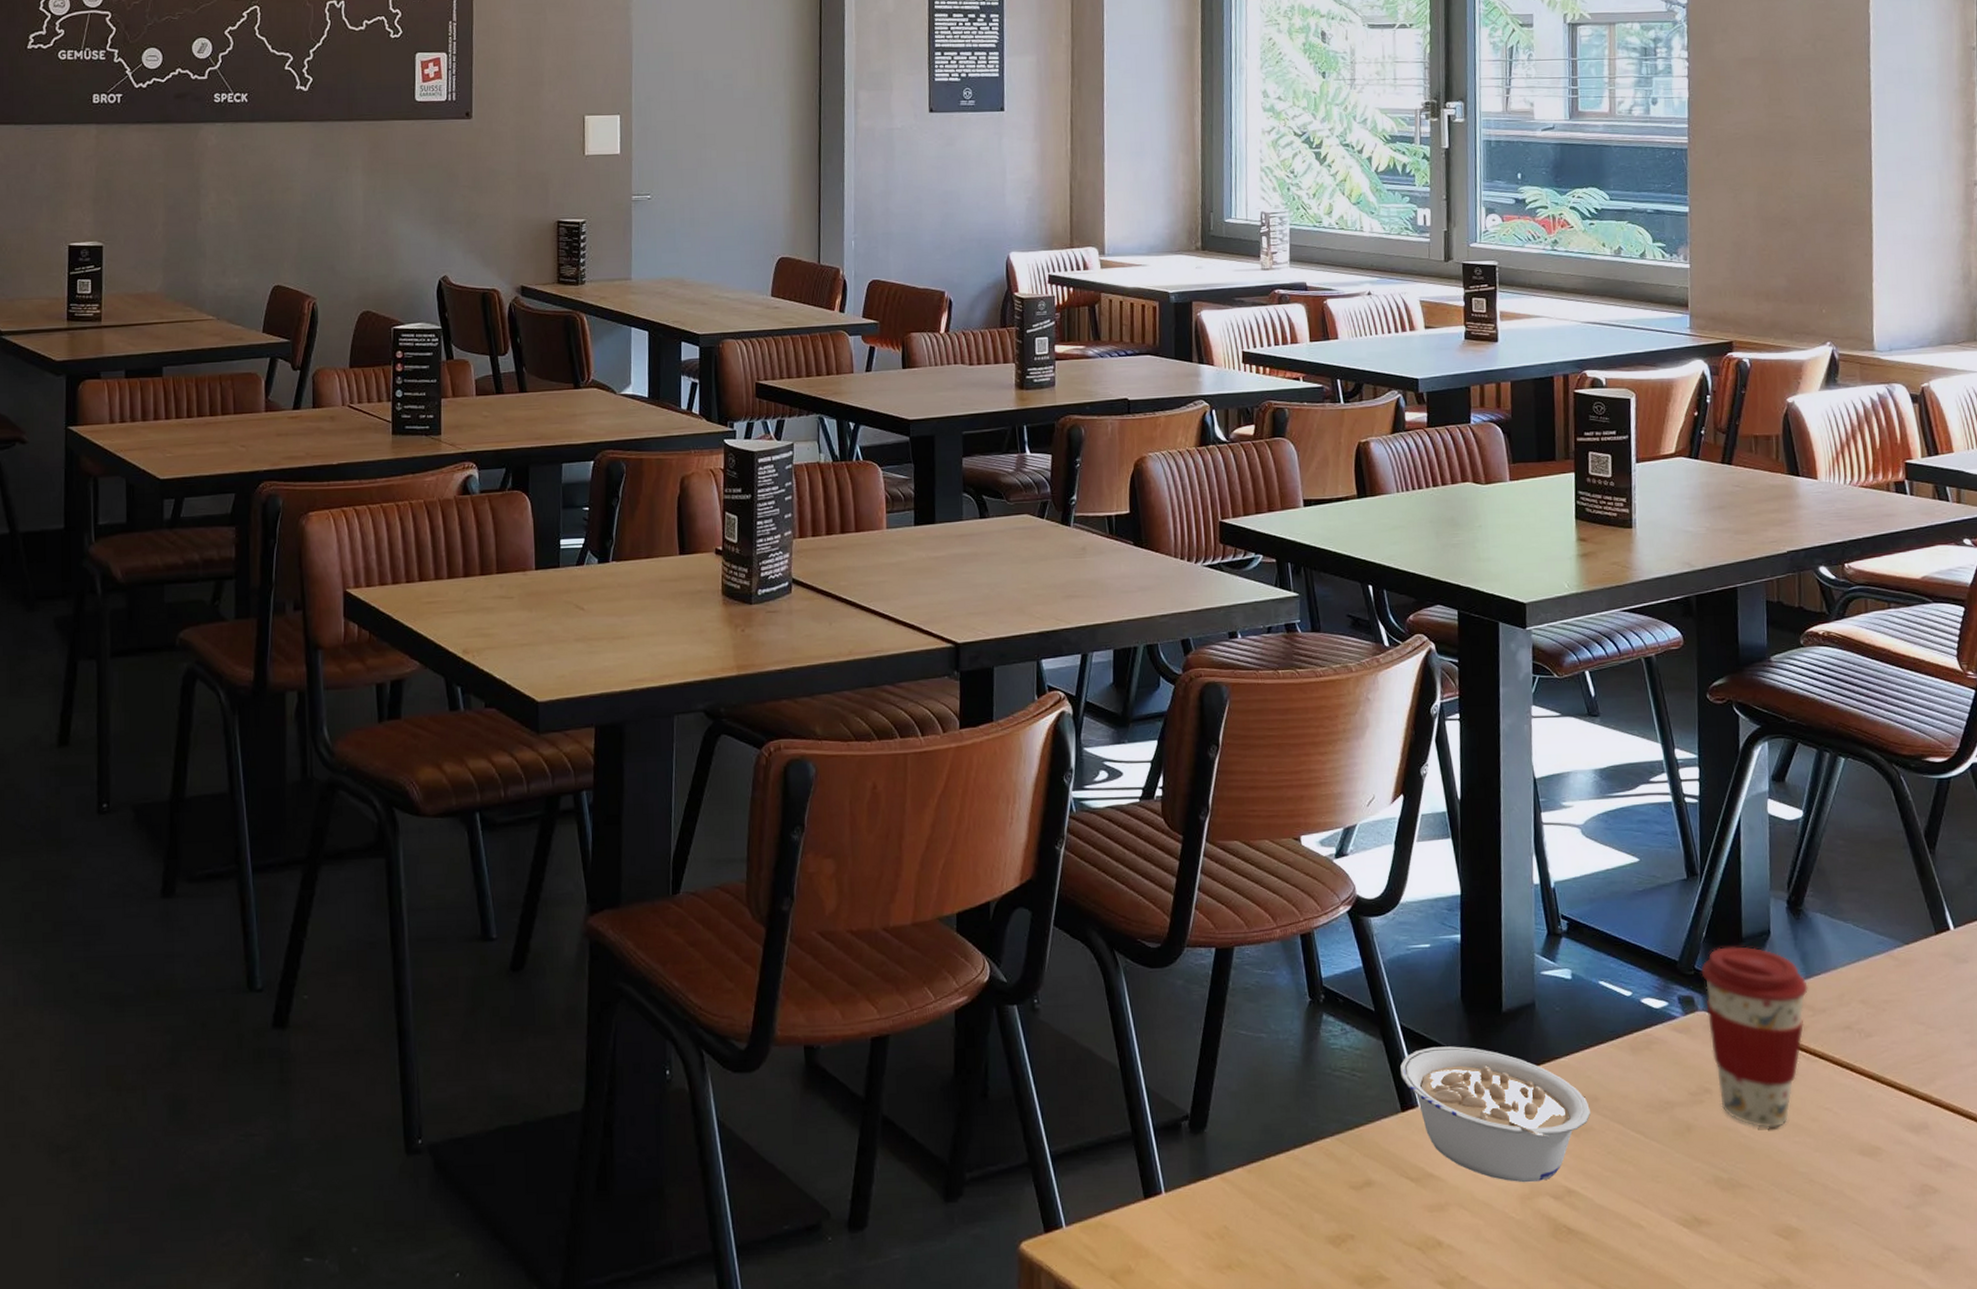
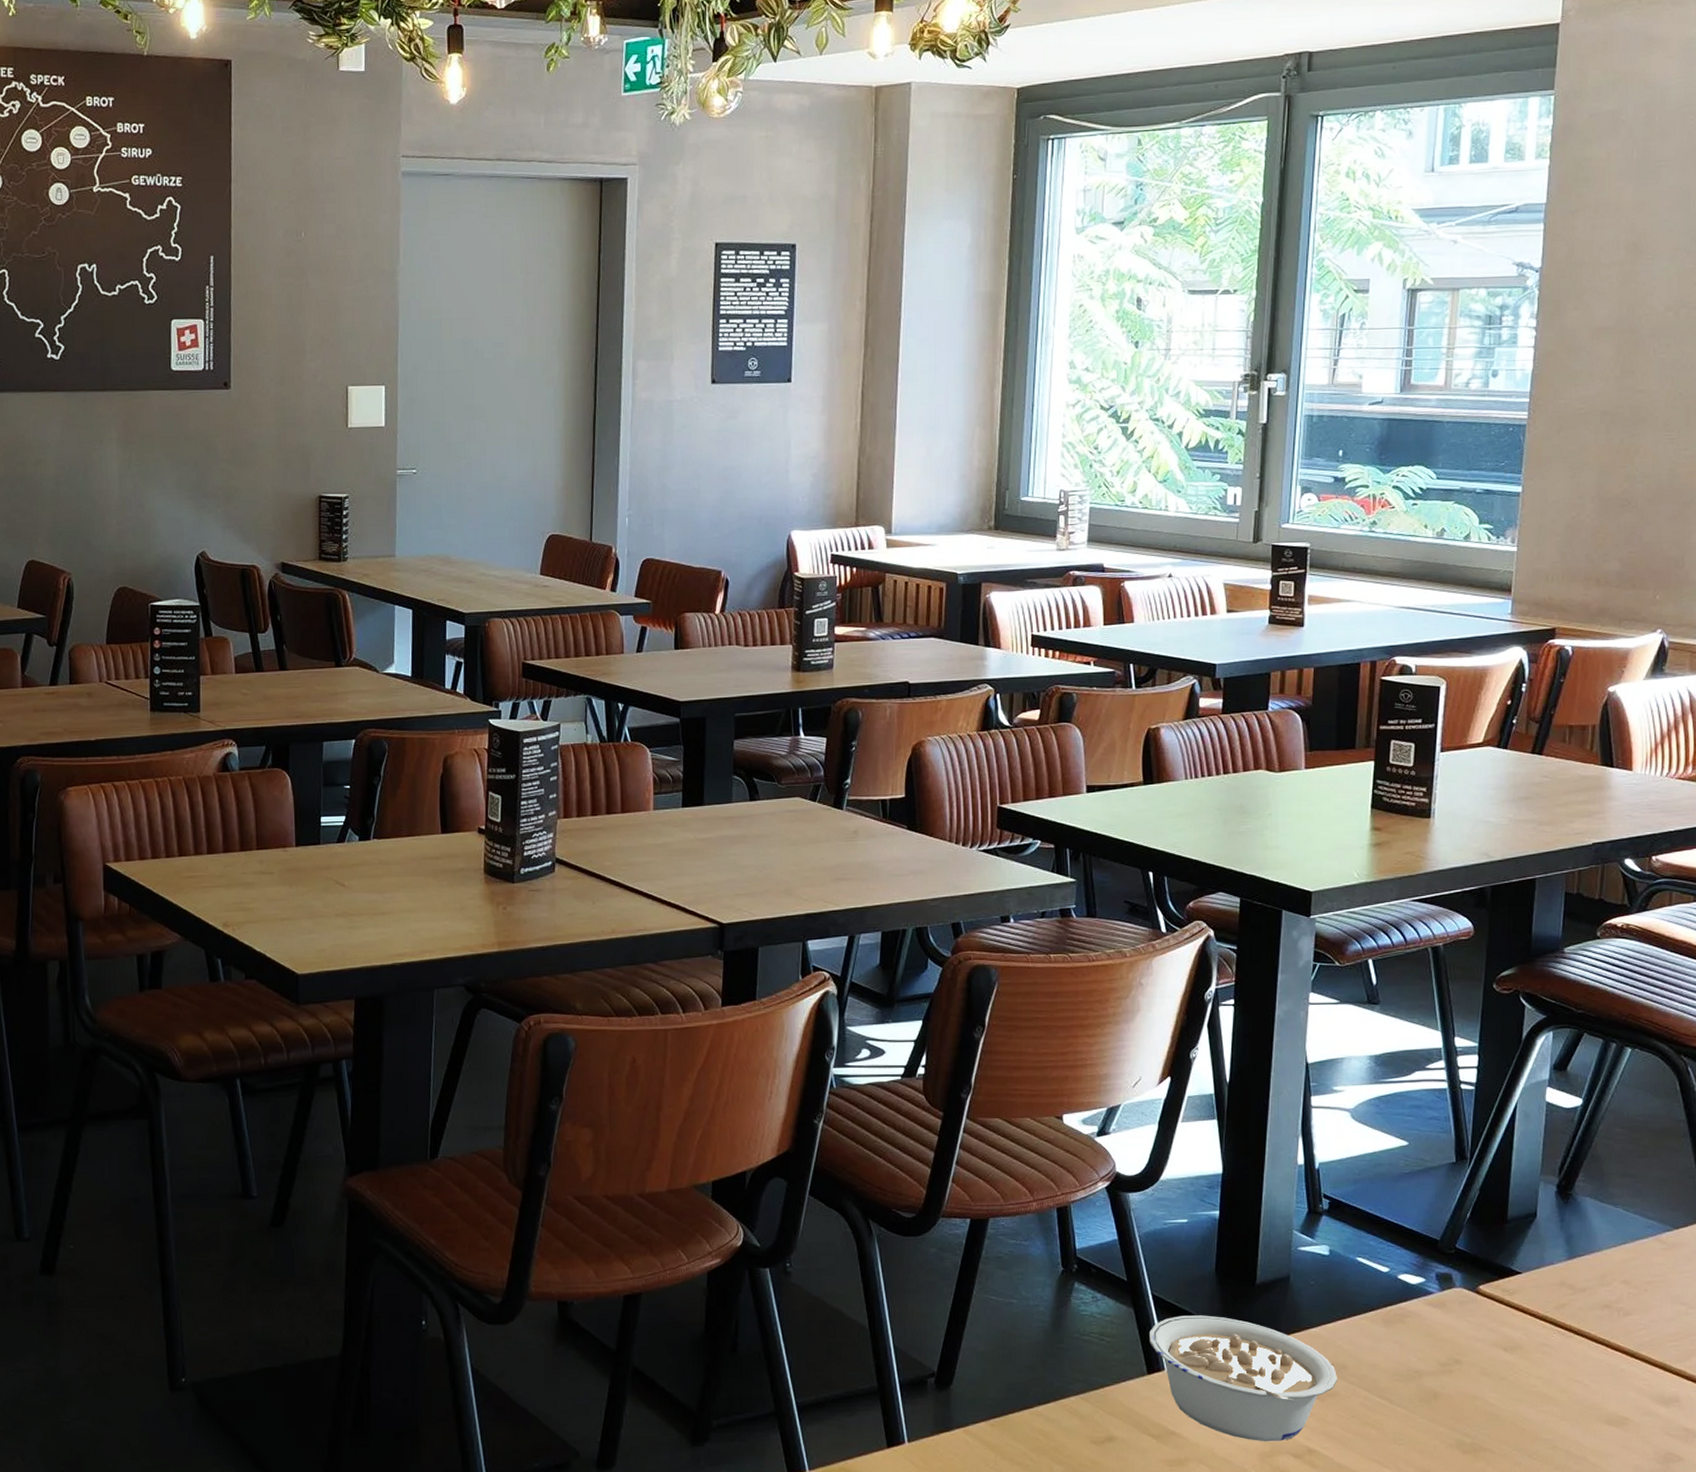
coffee cup: present [1701,946,1808,1129] -> none [1462,1228,1570,1398]

